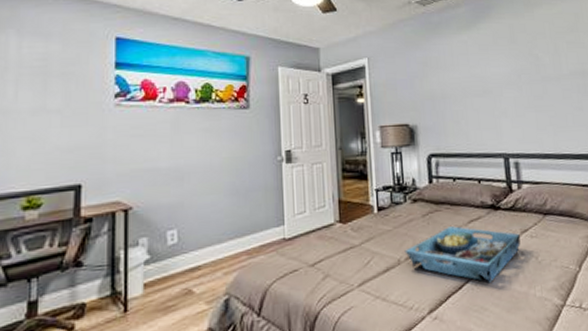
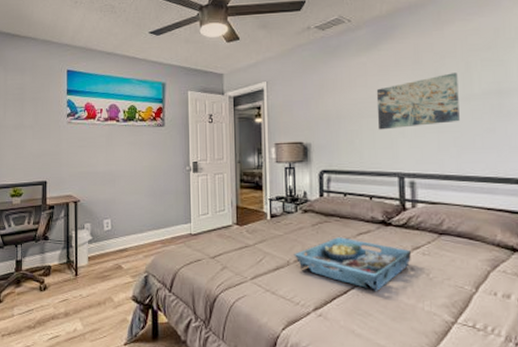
wall art: none [478,53,553,110] -> present [376,72,460,130]

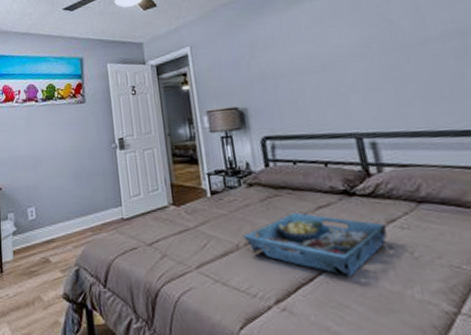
wall art: present [376,72,460,130] -> none [314,16,419,87]

